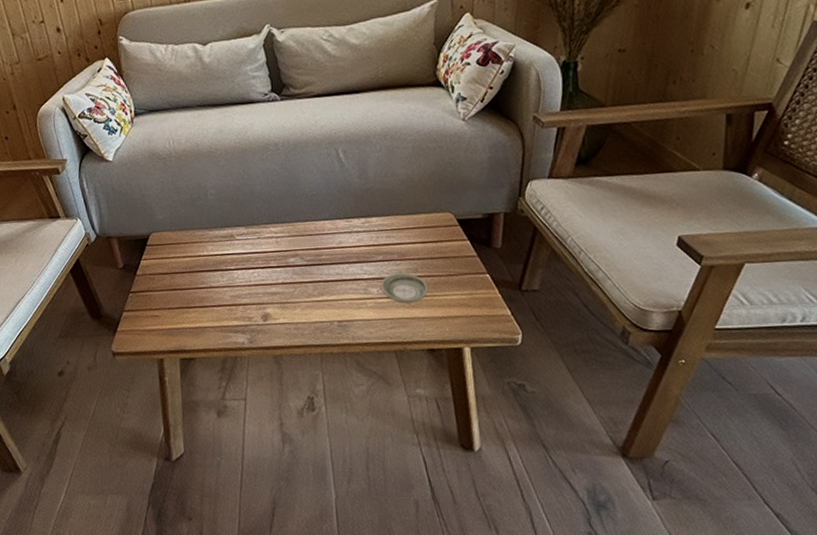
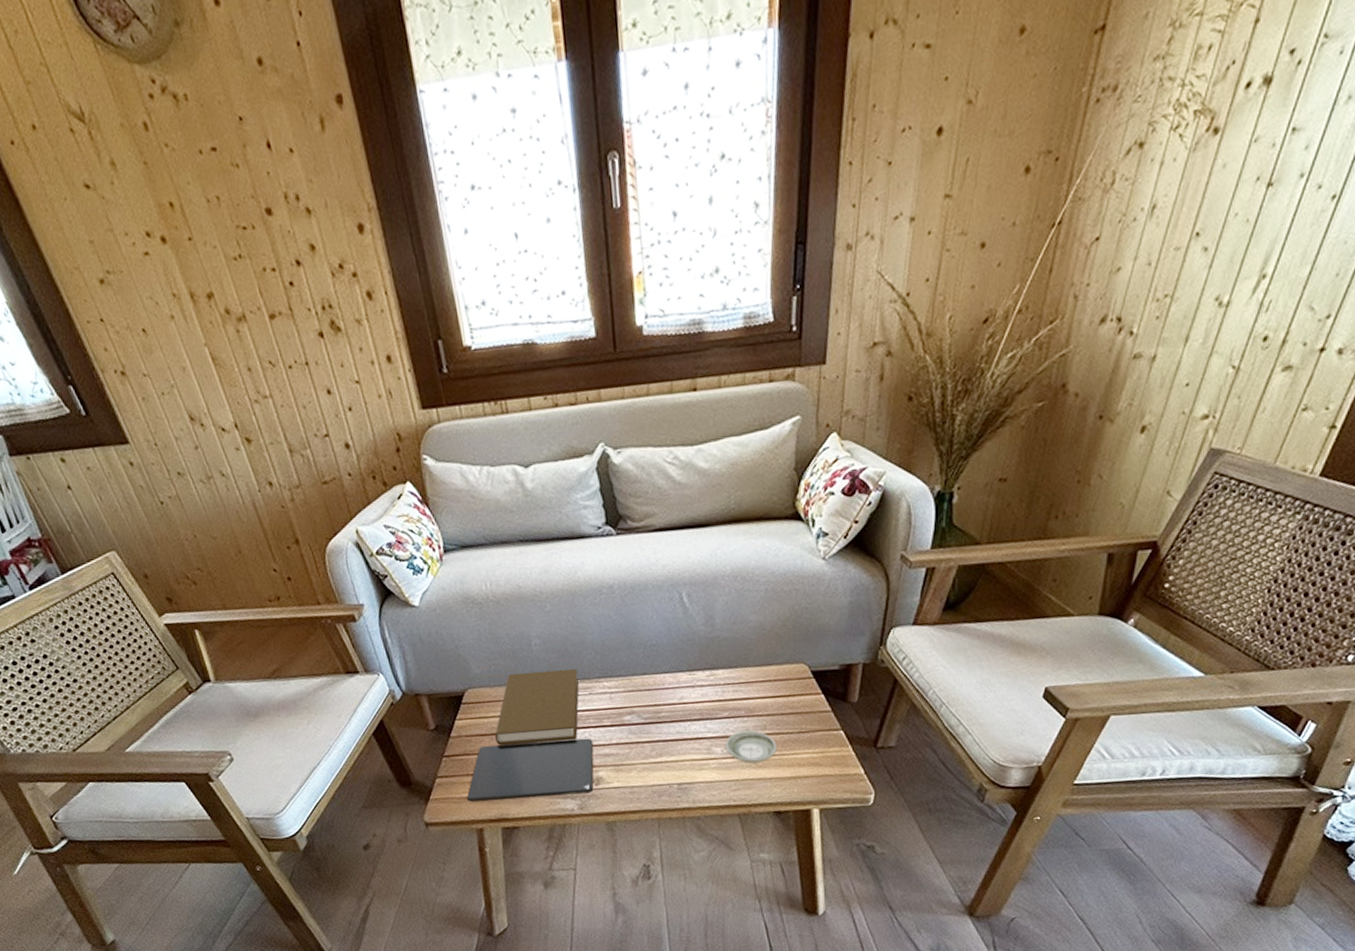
tablet: none [149,277,262,334] -> present [466,738,594,802]
book: none [175,215,249,283] -> present [495,668,579,746]

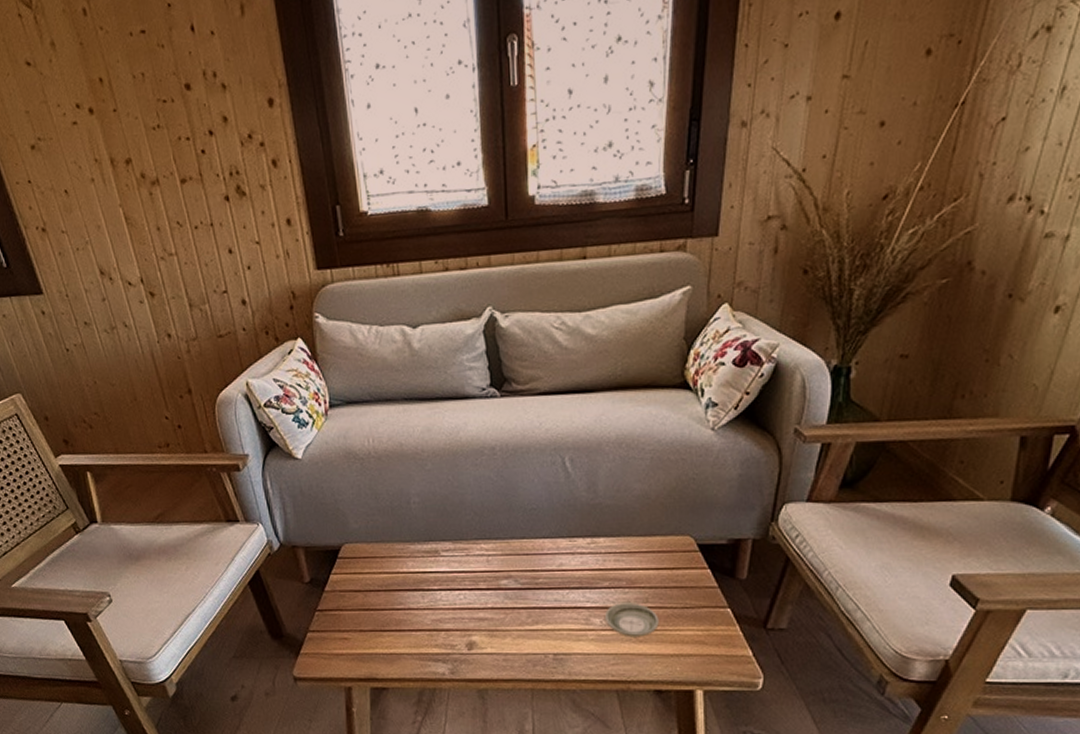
tablet: present [466,738,594,802] -> none [336,600,468,659]
book: present [495,668,579,746] -> none [369,528,456,603]

